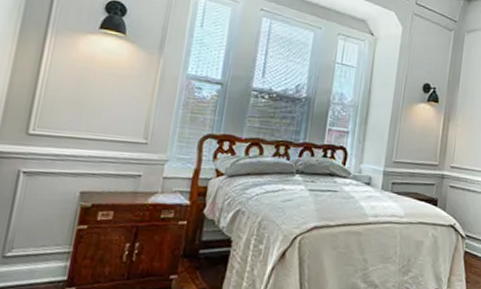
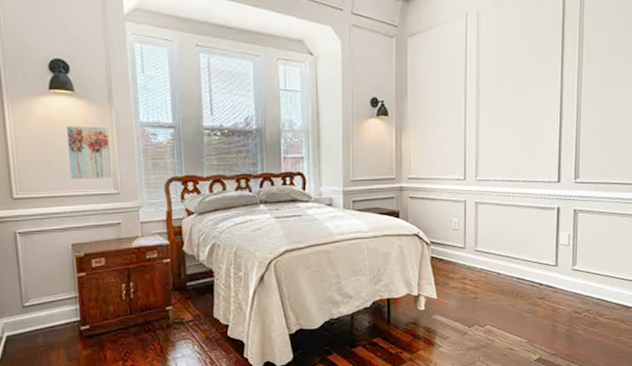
wall art: none [97,67,152,127] -> present [66,126,111,180]

